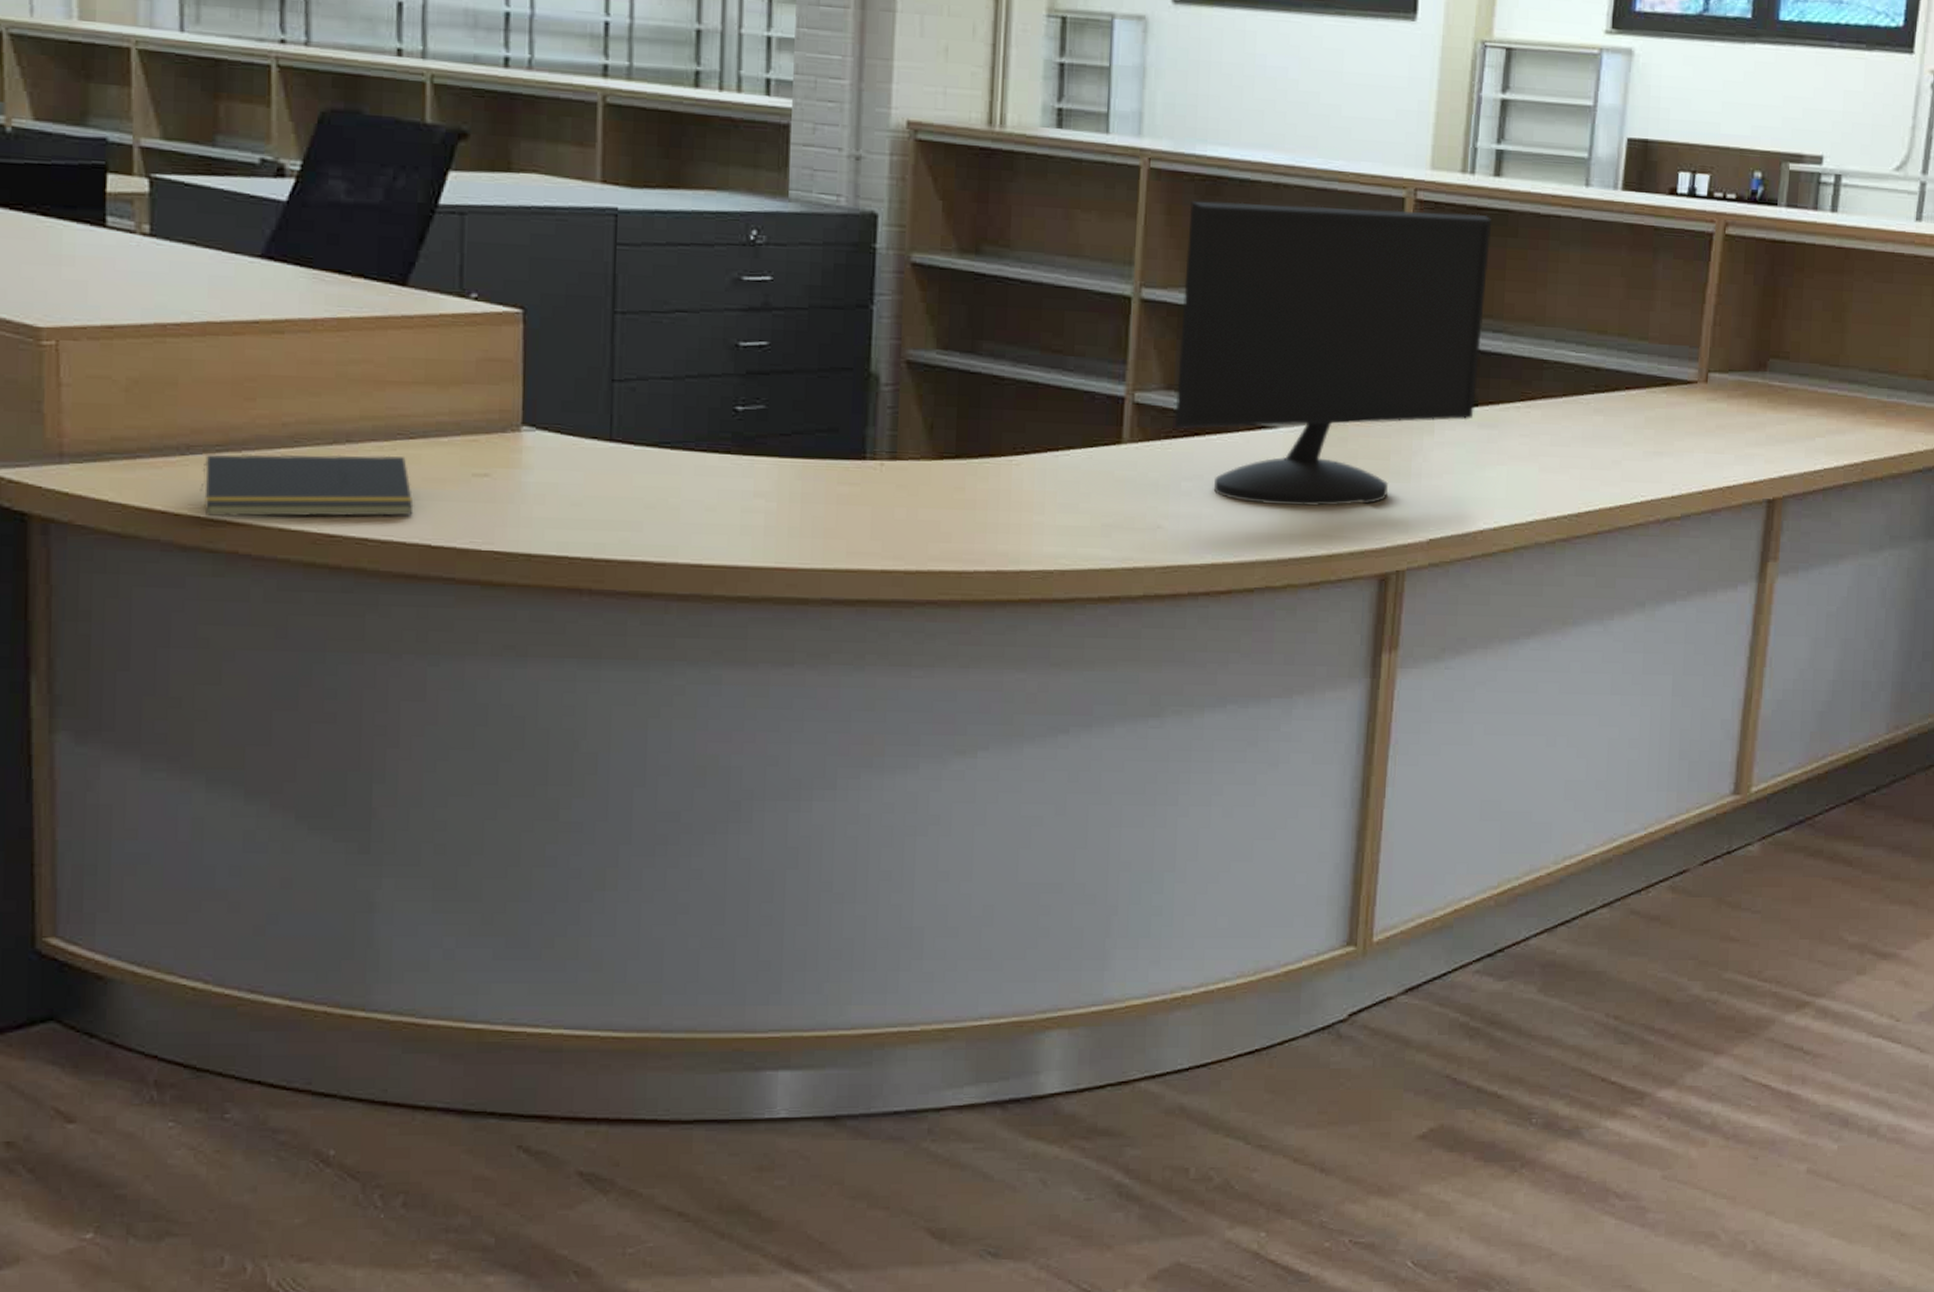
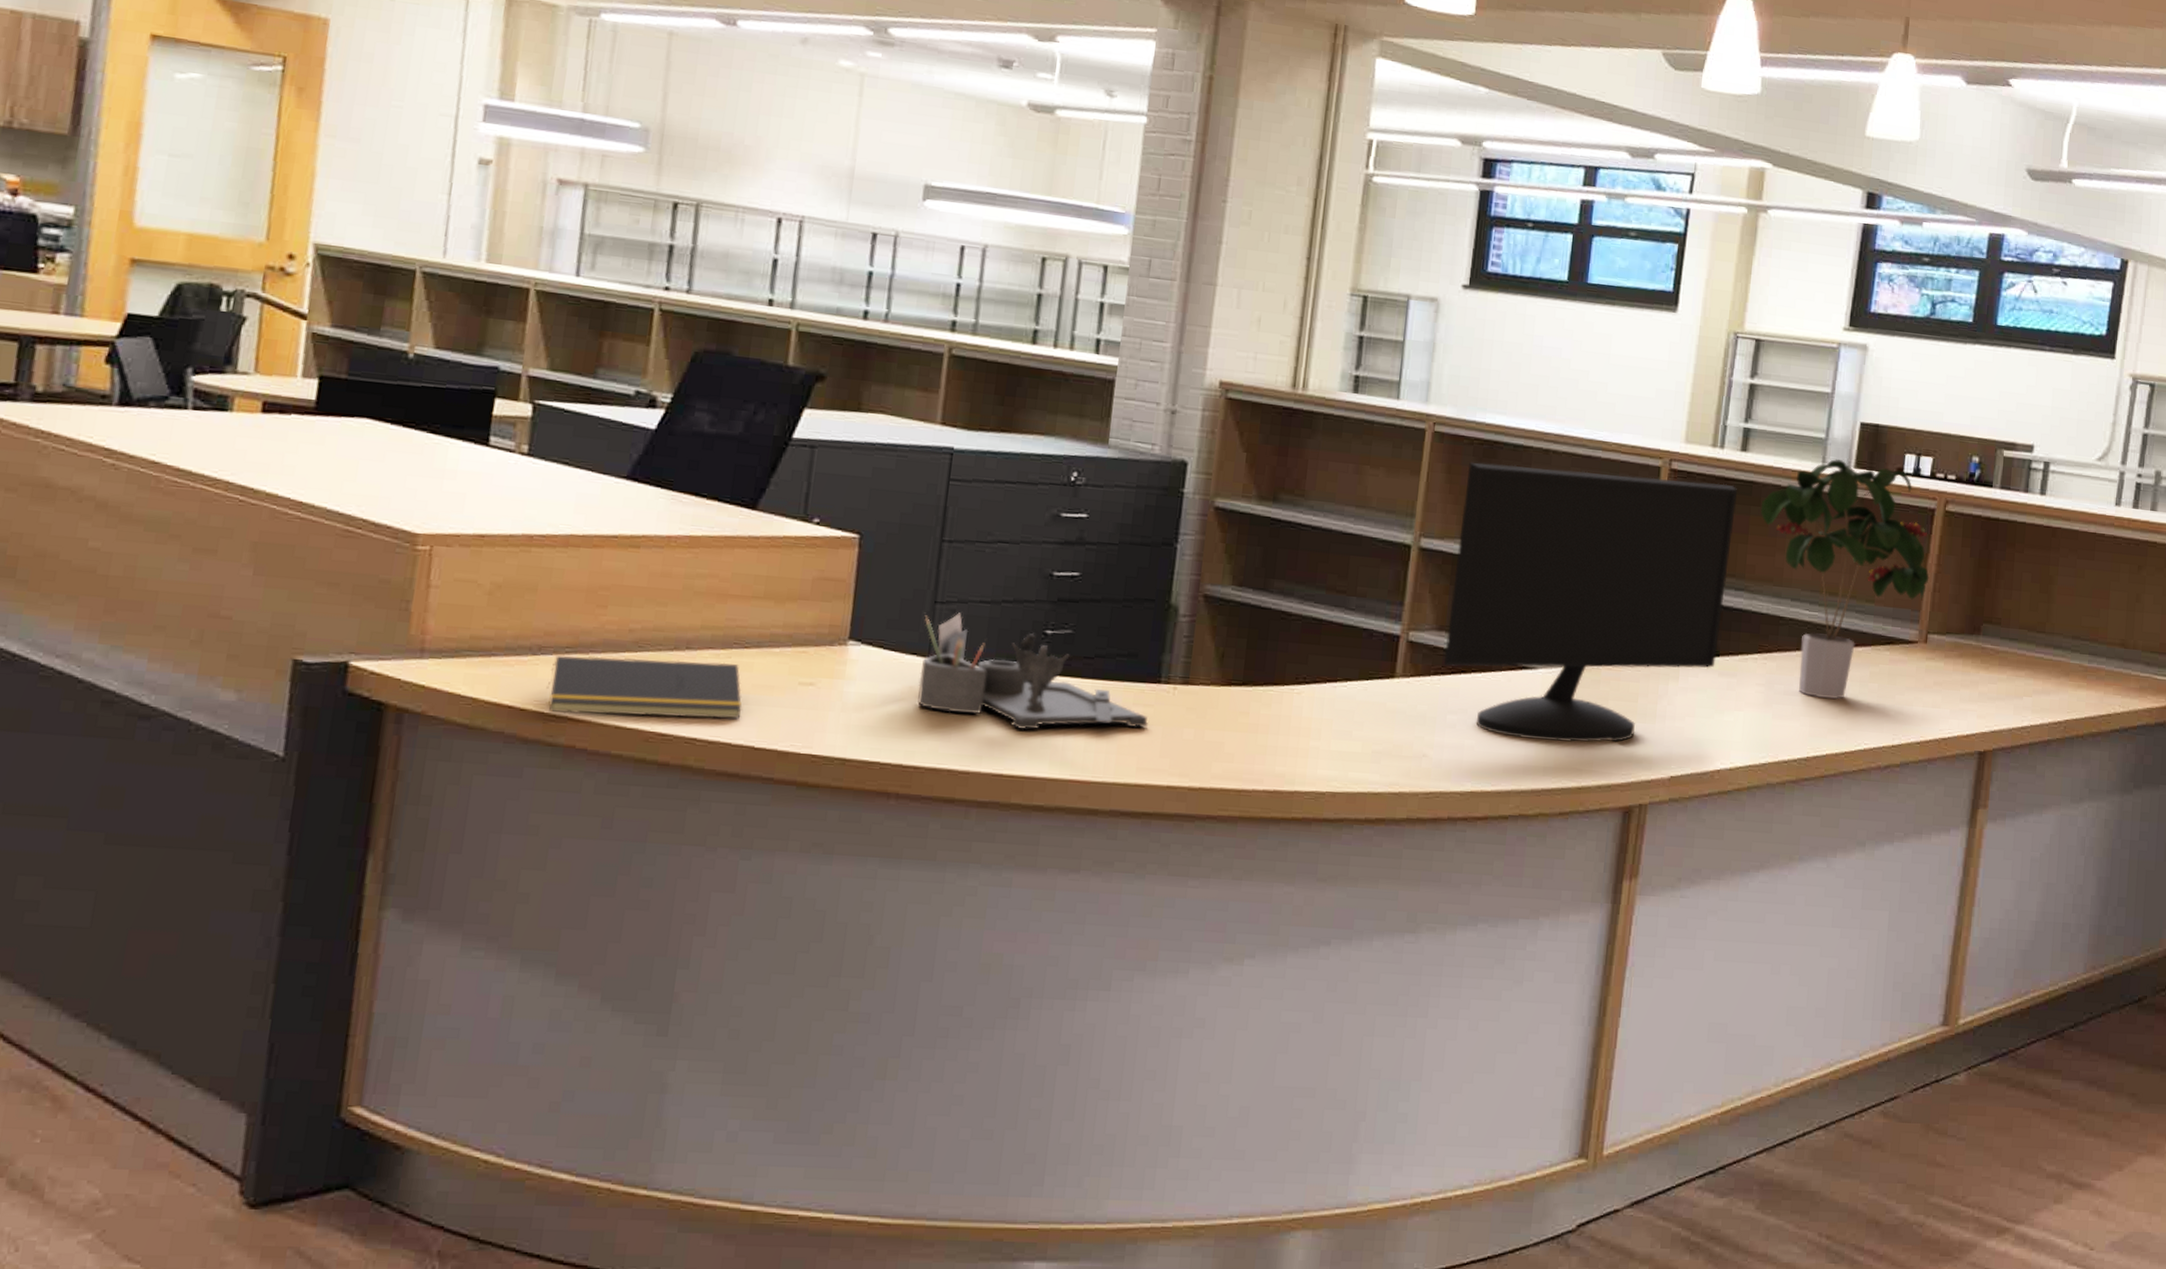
desk organizer: none [600,391,855,516] -> present [917,612,1148,730]
potted plant: none [1518,181,1709,449] -> present [1760,459,1930,700]

